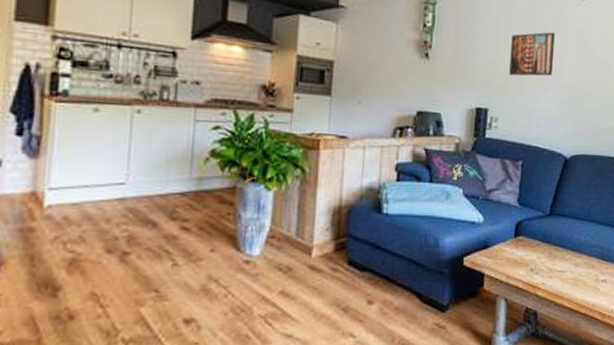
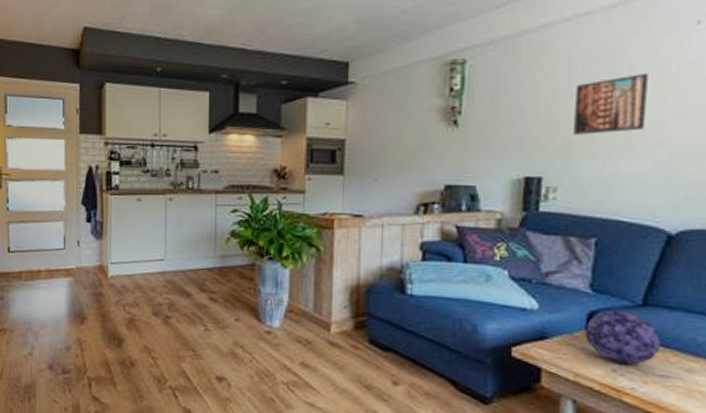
decorative ball: none [513,220,560,264] -> present [584,310,661,365]

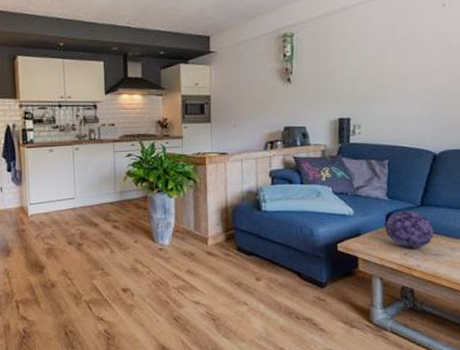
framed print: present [573,74,648,135] -> none [369,41,414,86]

